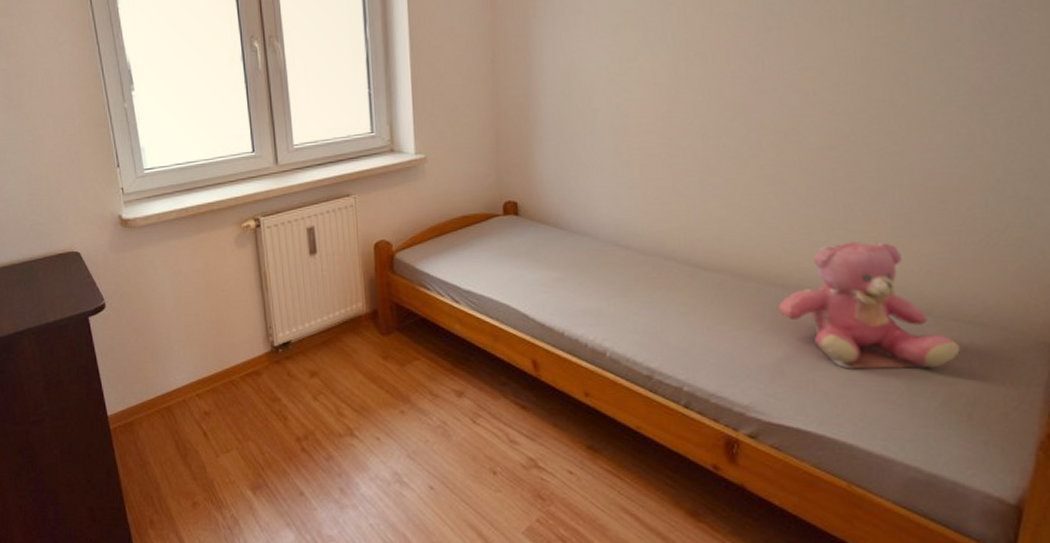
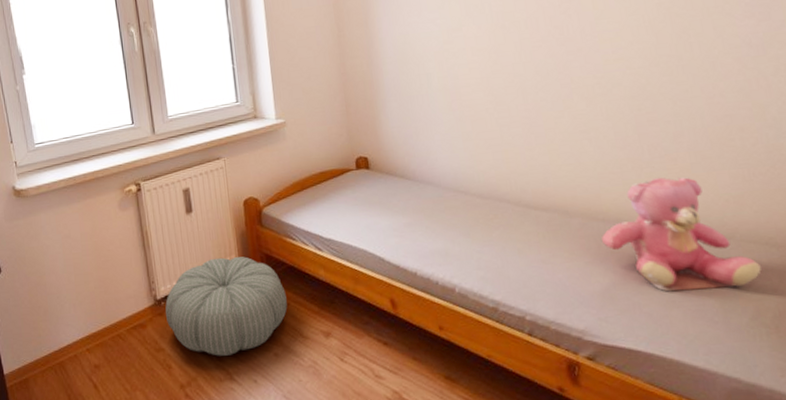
pouf: none [282,304,417,410] -> present [165,256,288,356]

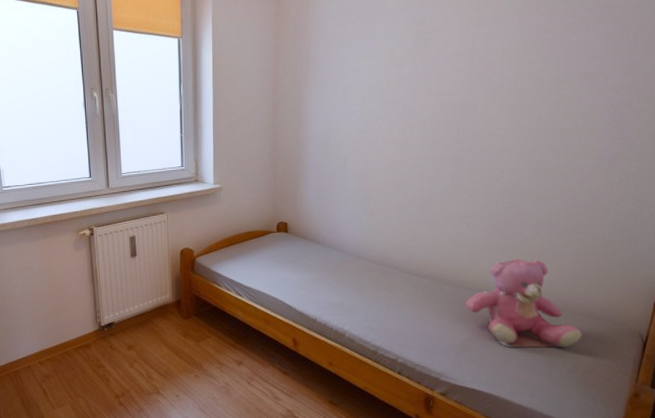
pouf: present [165,256,288,356] -> none [107,295,209,374]

